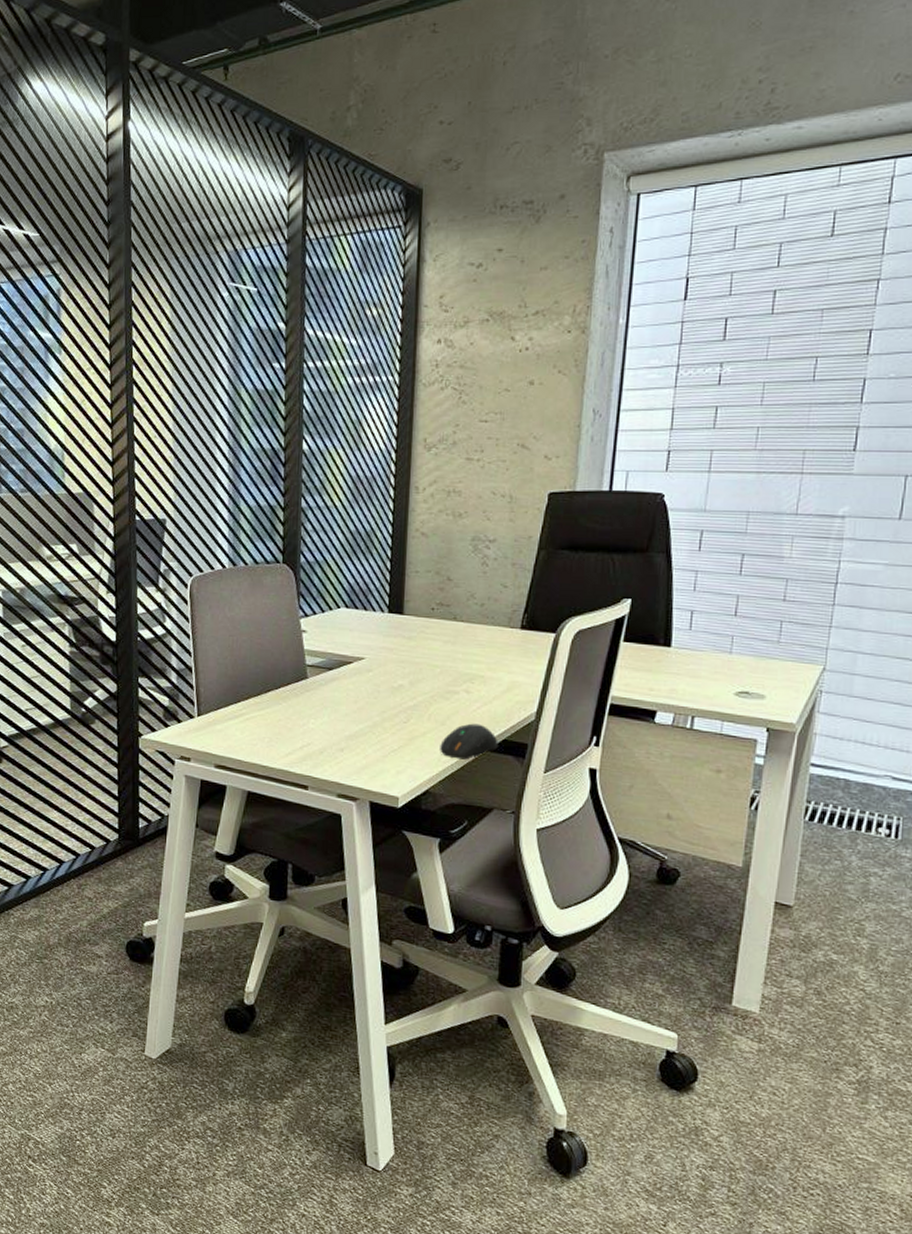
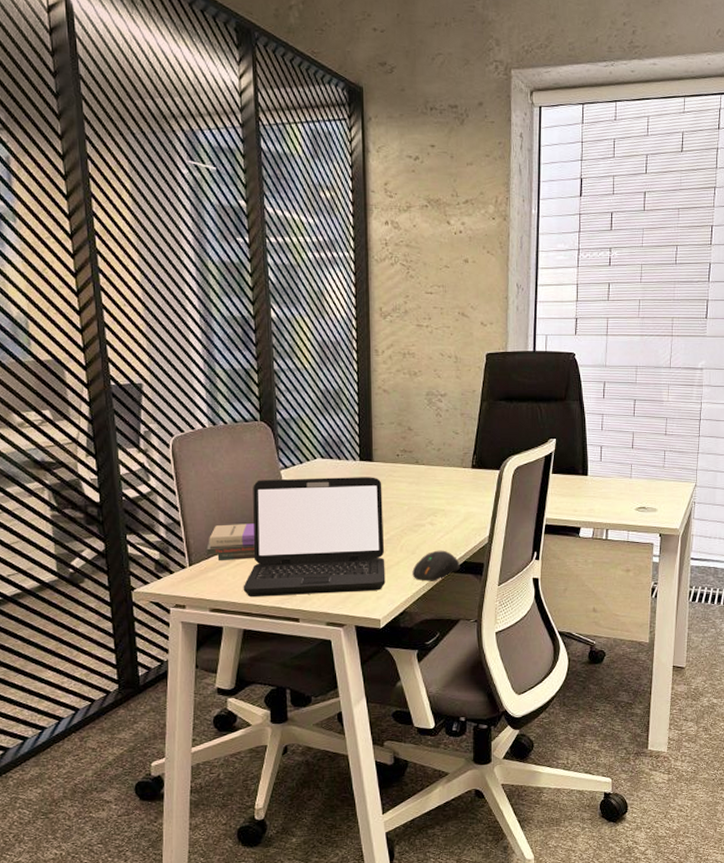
books: none [216,674,269,715] -> present [207,523,255,560]
laptop: none [250,628,412,764] -> present [243,477,386,598]

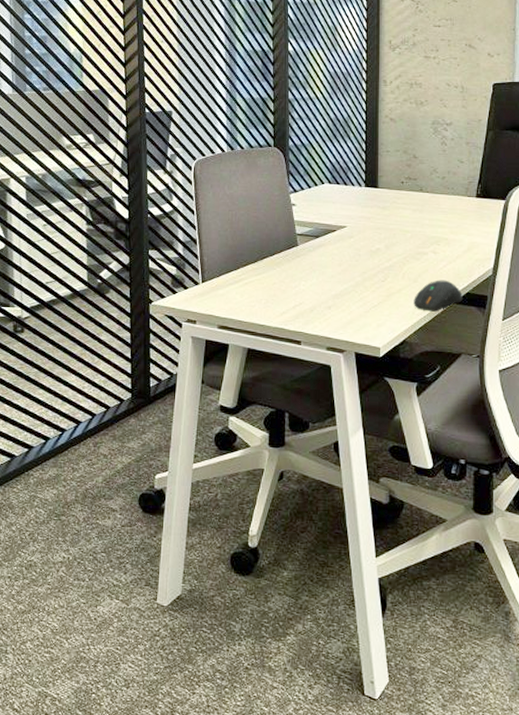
books: present [207,523,255,560] -> none [218,244,264,279]
laptop: present [243,477,386,598] -> none [249,202,387,318]

